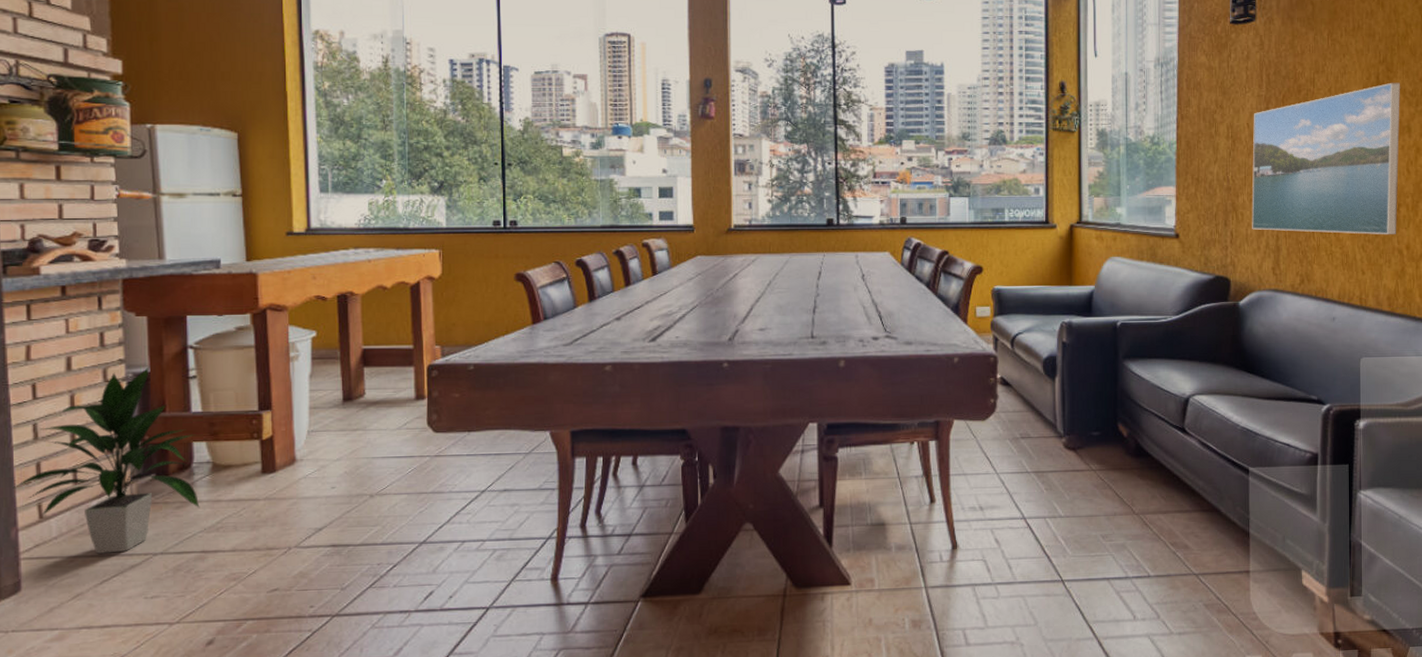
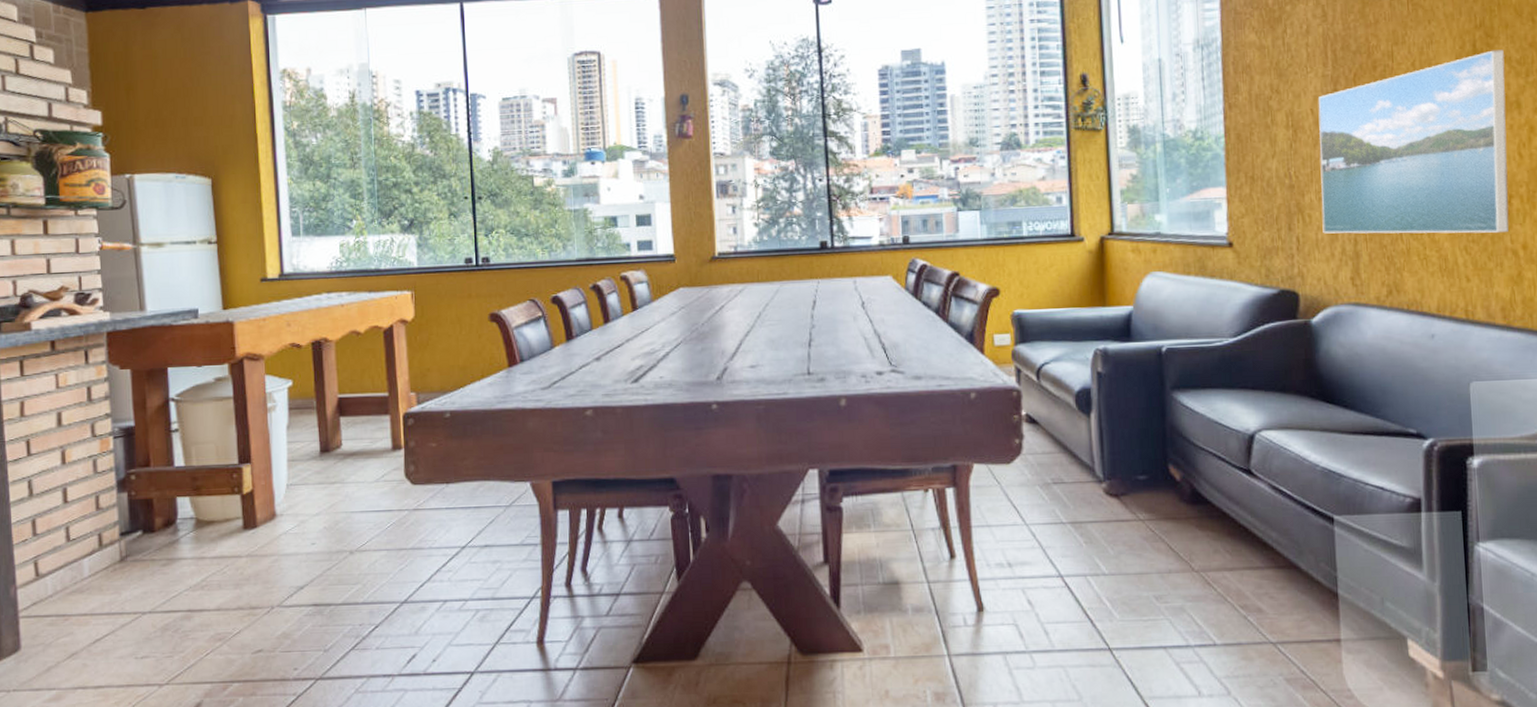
indoor plant: present [13,366,200,554] -> none [11,420,185,612]

